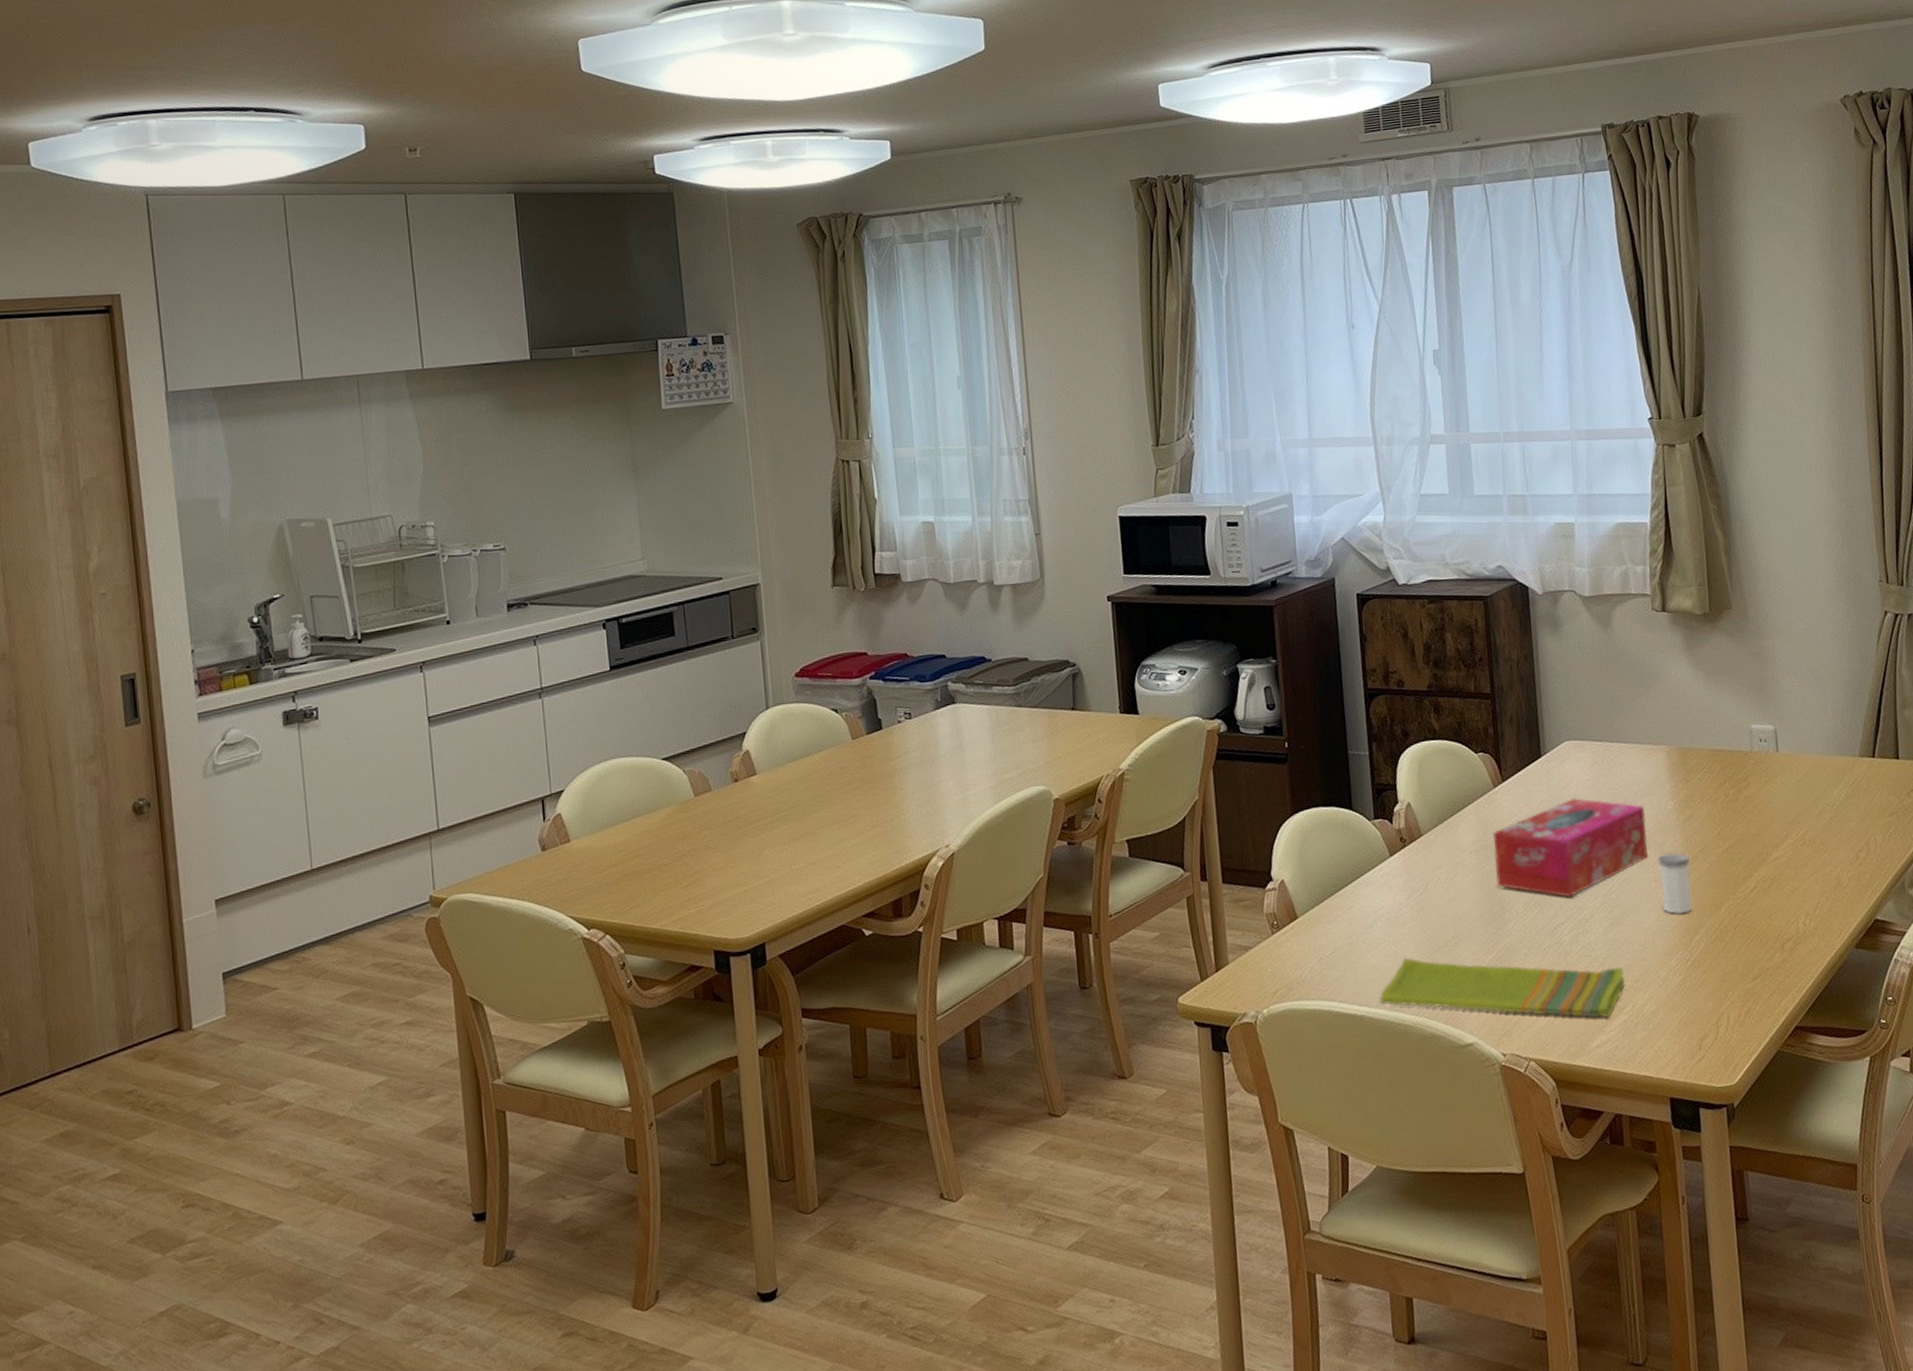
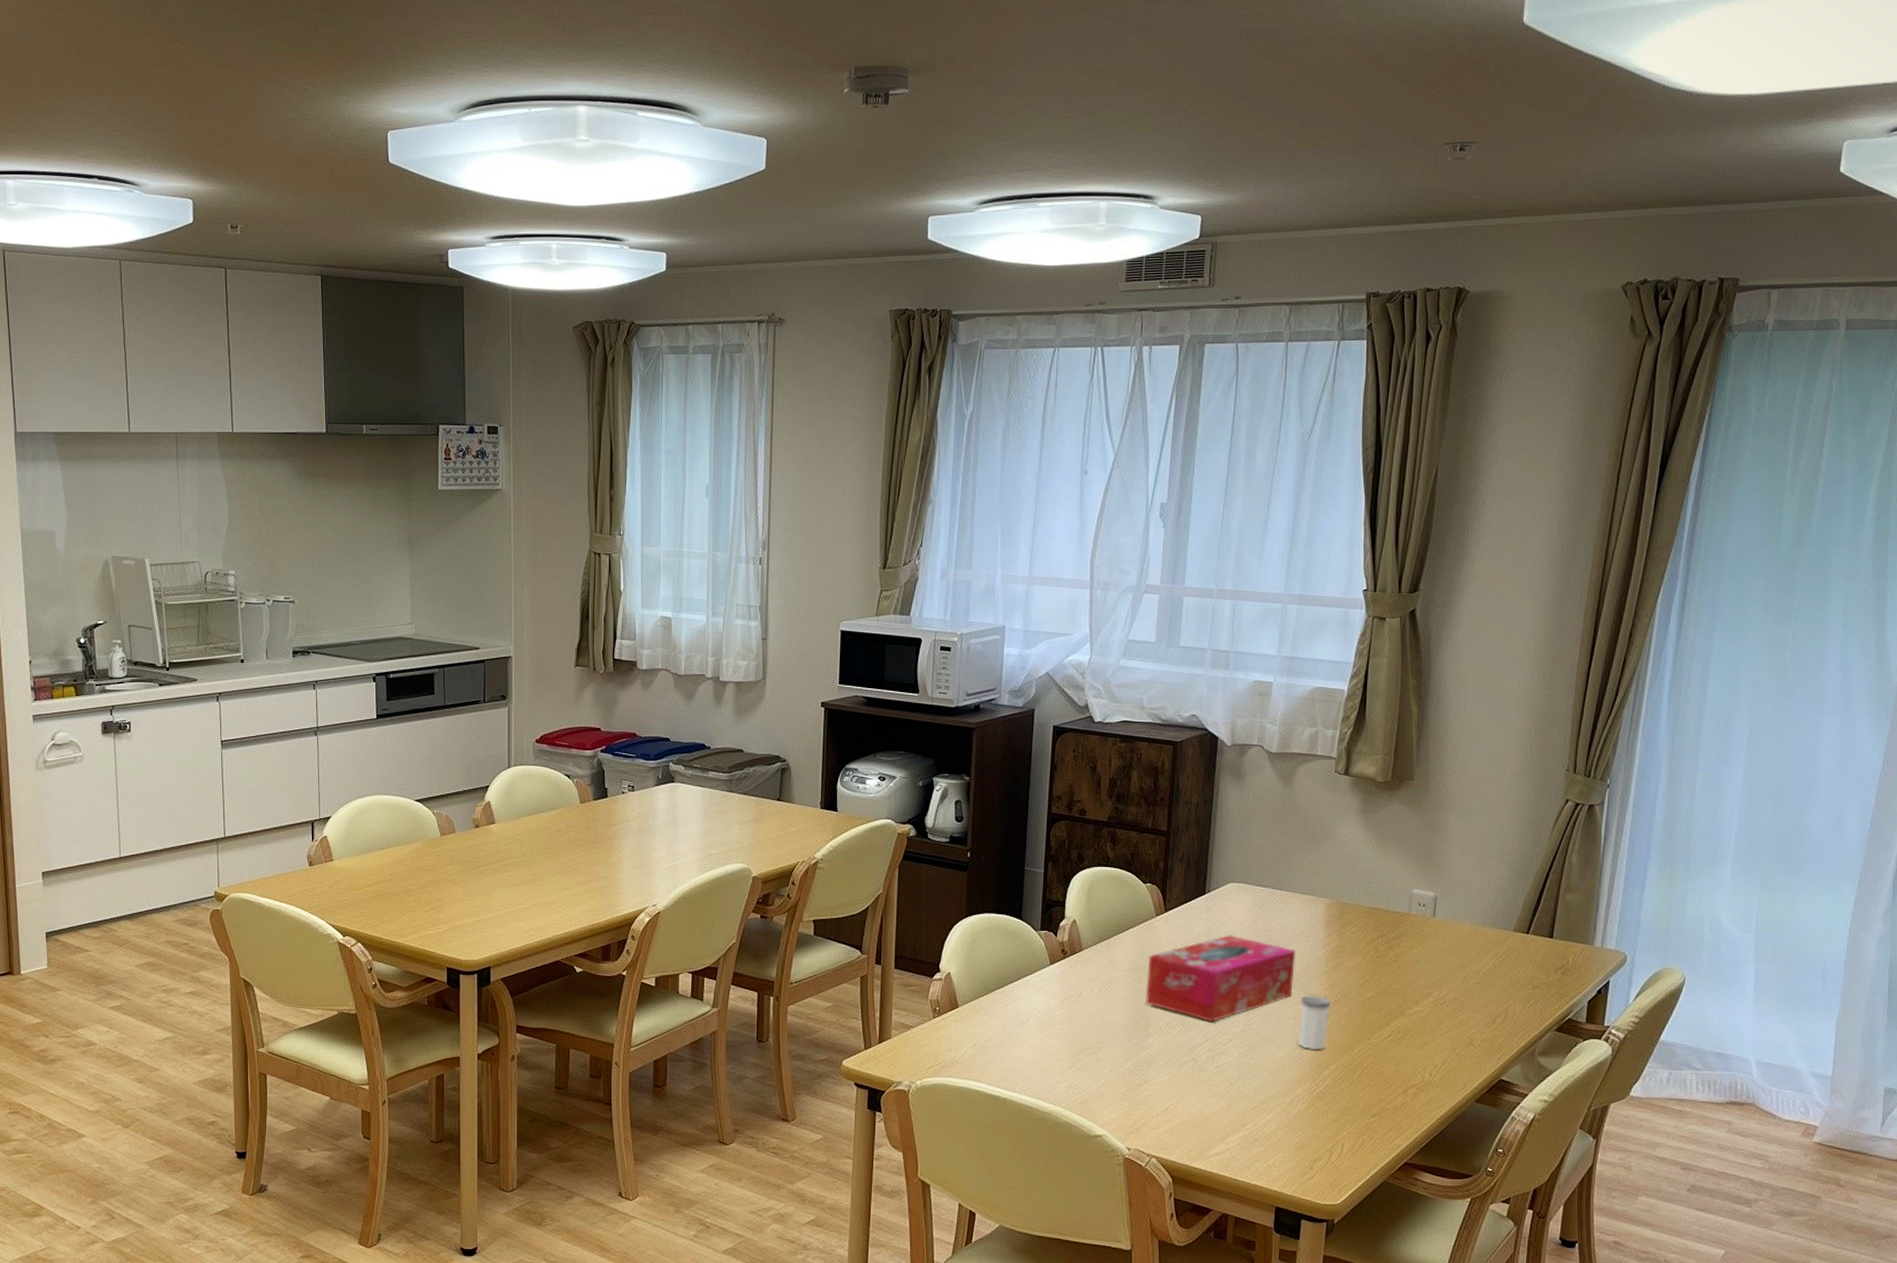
dish towel: present [1380,957,1625,1018] -> none [1023,1054,1252,1131]

